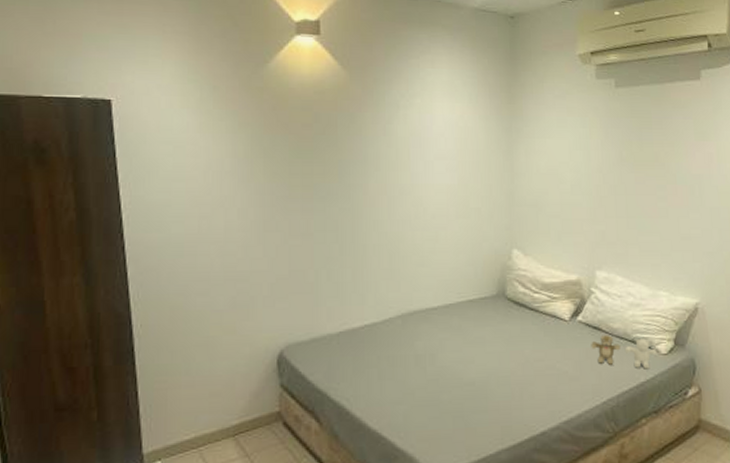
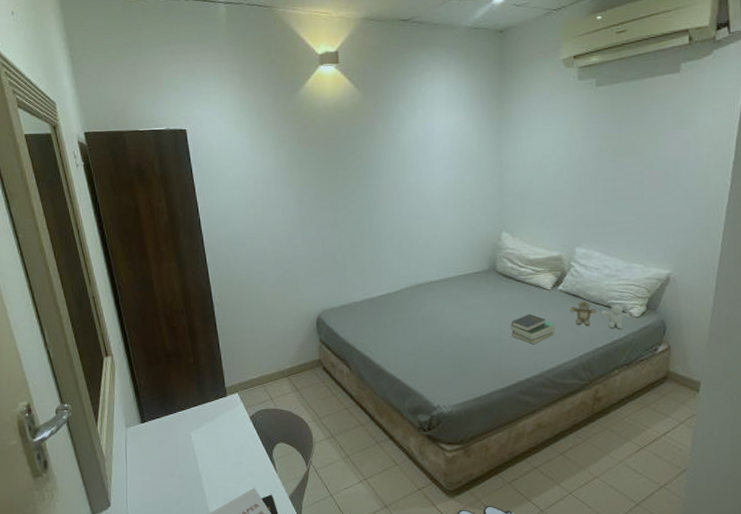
books: none [522,349,575,389] -> present [510,313,556,345]

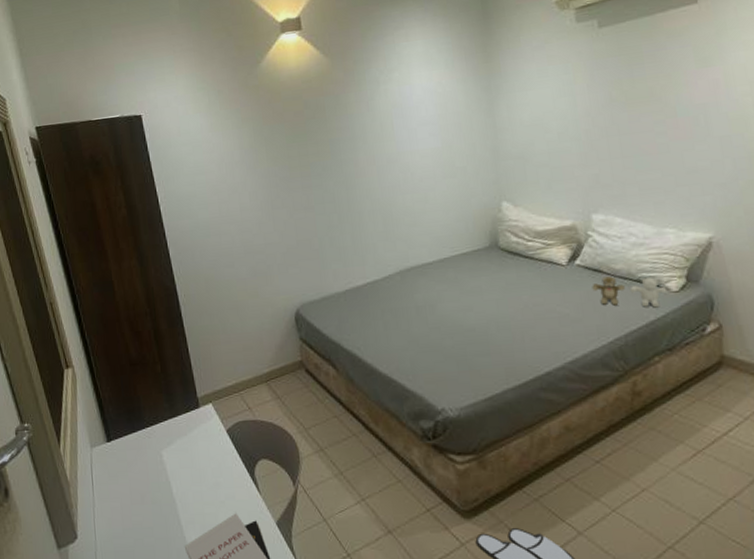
books: present [510,313,556,345] -> none [521,294,577,331]

